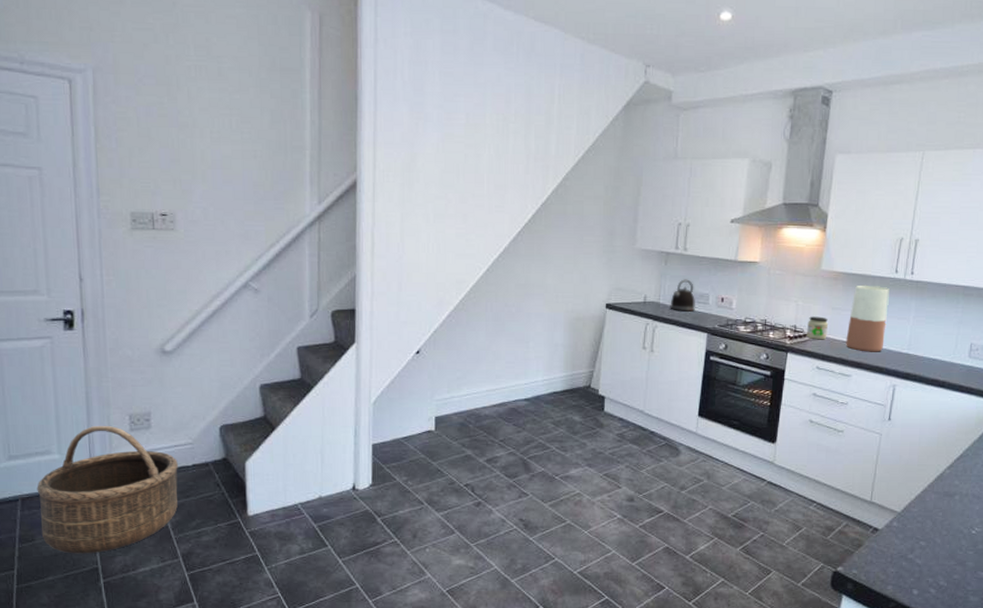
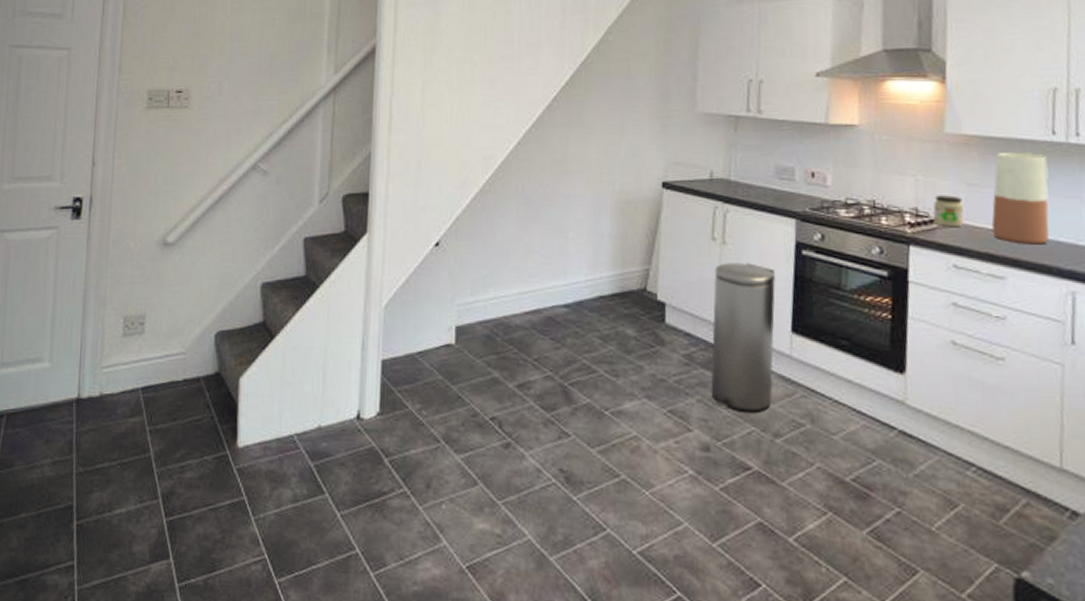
basket: present [37,425,178,554] -> none [21,328,168,487]
pedal bin: none [636,366,689,474] -> present [710,263,775,414]
kettle: present [670,279,695,313] -> none [744,149,777,192]

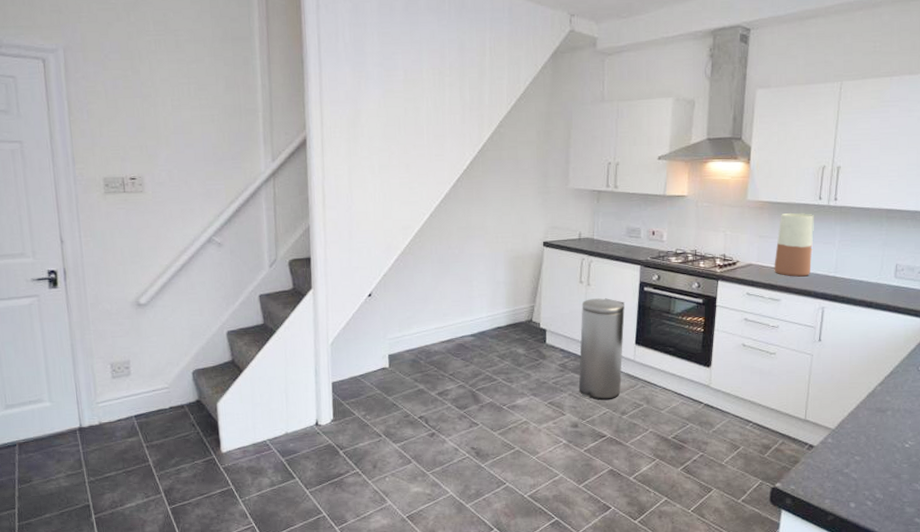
jar: present [933,195,964,228] -> none [735,245,757,267]

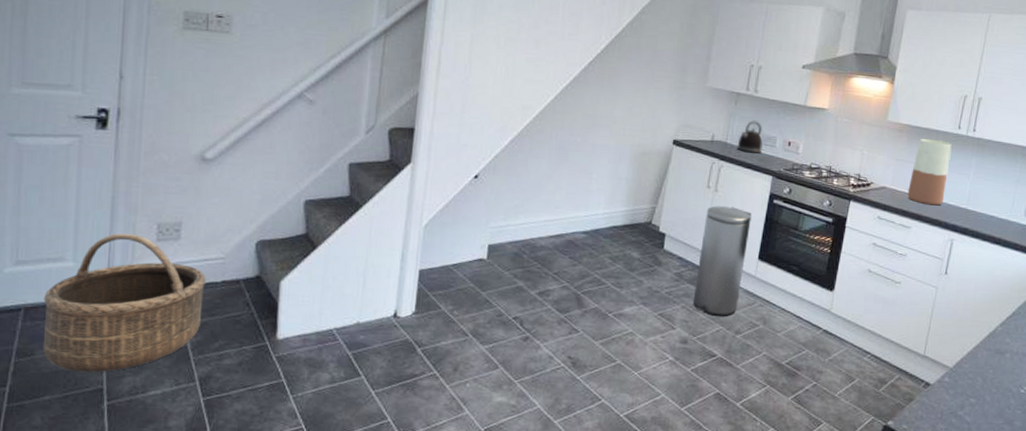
basket: none [31,374,158,493] -> present [42,233,206,373]
kettle: none [604,215,628,247] -> present [737,120,763,155]

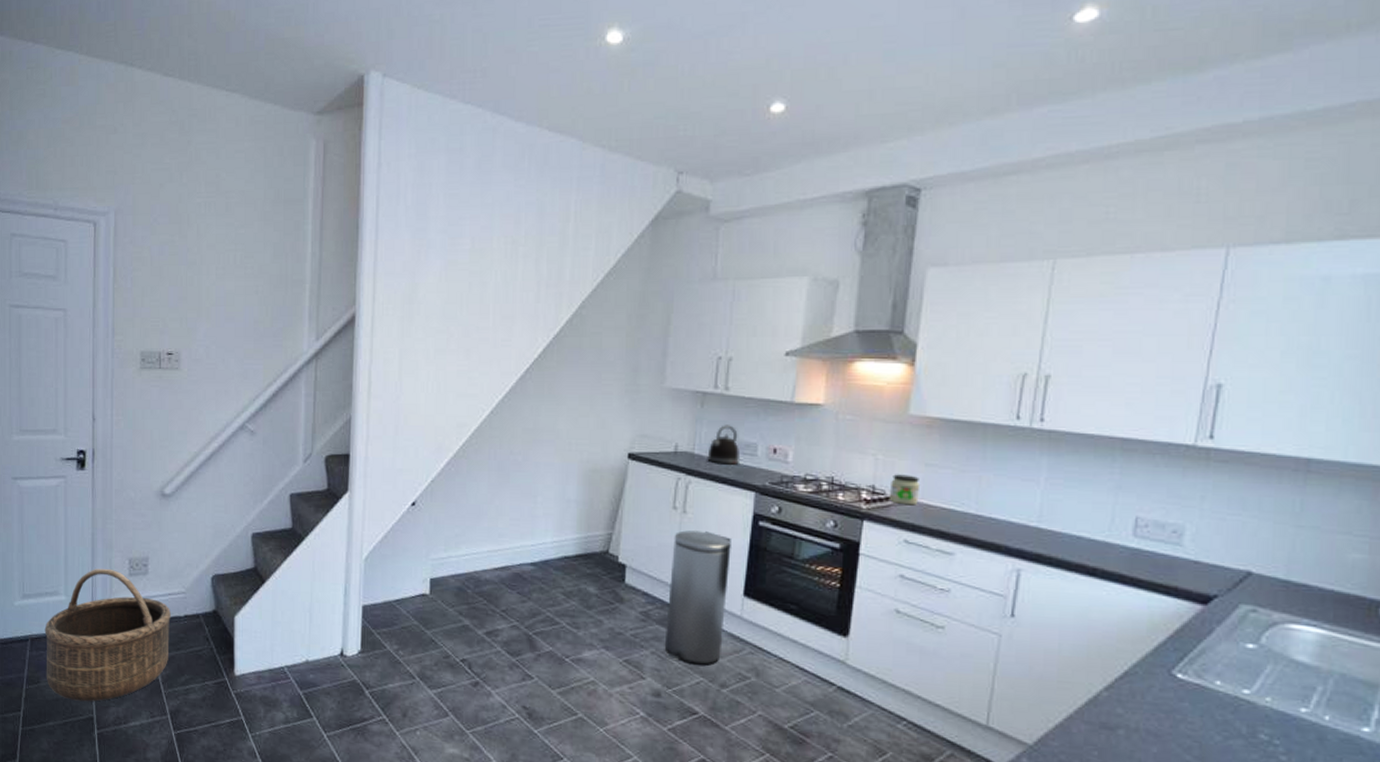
jar: none [869,166,892,190] -> present [889,474,921,506]
vase: present [907,139,951,206] -> none [945,436,1006,524]

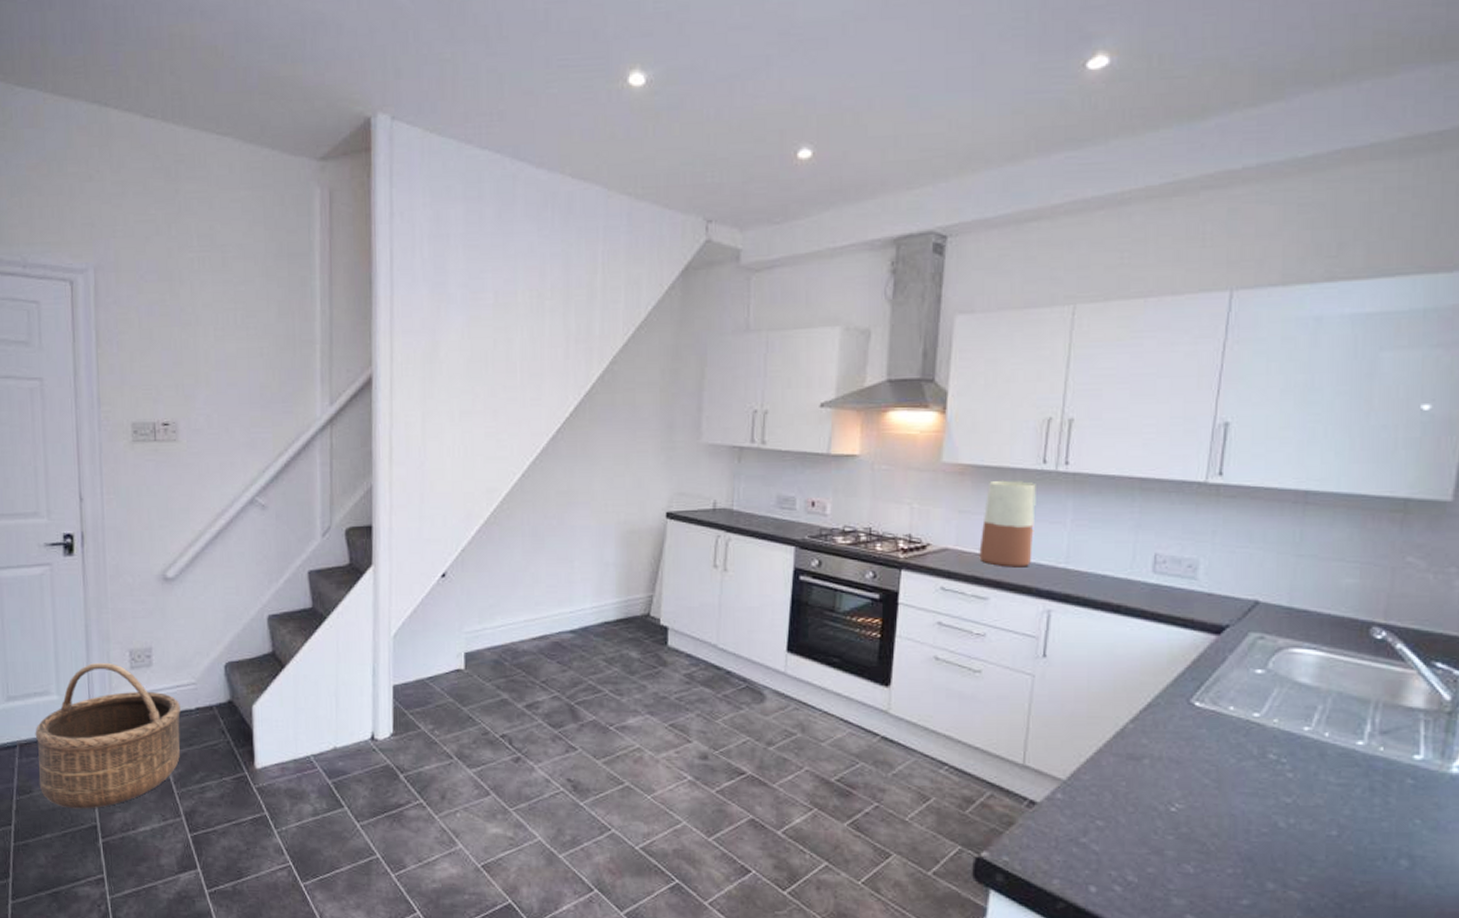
pedal bin: present [664,530,731,666] -> none [709,589,773,725]
kettle: present [707,425,739,466] -> none [746,479,778,521]
jar: present [889,474,921,506] -> none [925,522,955,553]
vase: none [945,436,1006,524] -> present [979,481,1034,568]

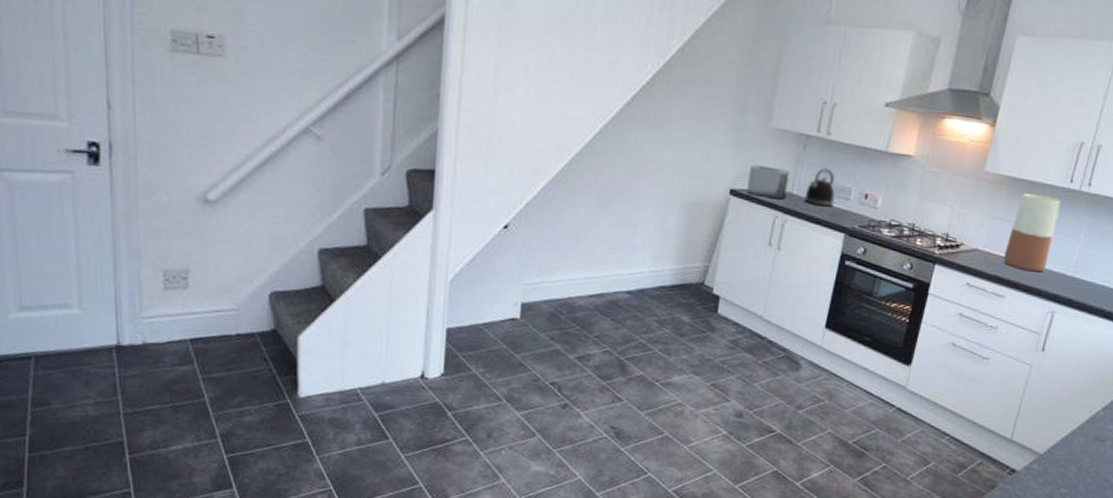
basket: present [35,662,180,809] -> none [53,279,219,425]
toaster: none [682,483,729,519] -> present [745,164,791,201]
kettle: none [746,479,778,521] -> present [804,168,835,208]

